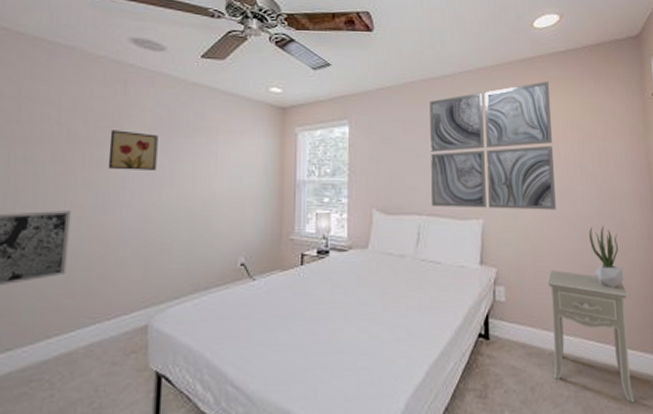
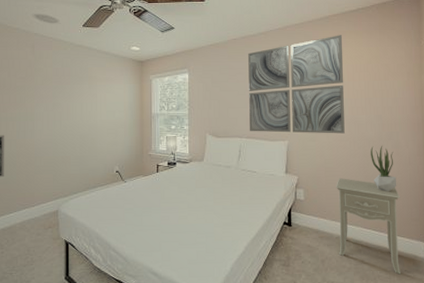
wall art: present [107,130,158,170] -> none [25,80,57,108]

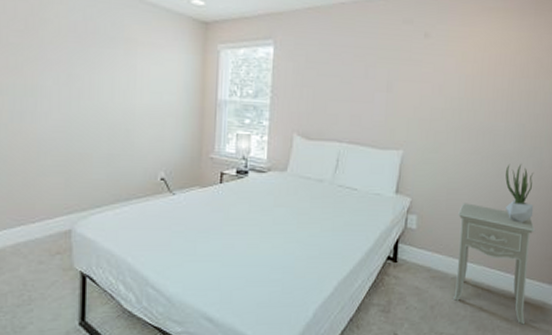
wall art: present [248,35,345,134] -> none [353,11,488,145]

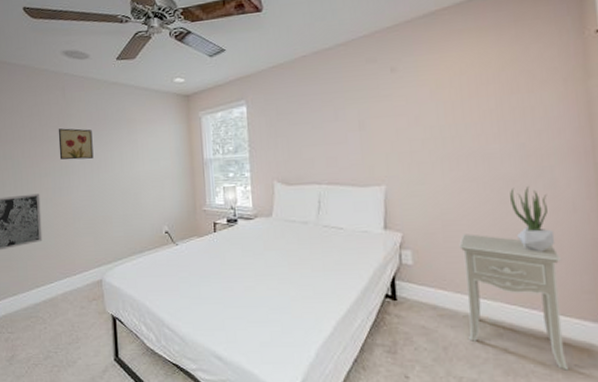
wall art: none [23,35,75,80] -> present [58,128,94,160]

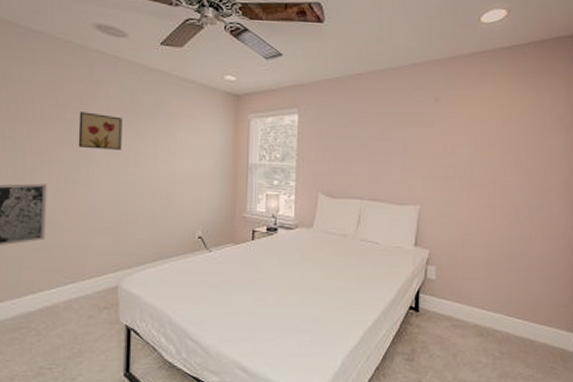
nightstand: present [459,234,568,371] -> none [475,254,549,372]
potted plant: present [510,186,556,252] -> none [518,215,547,272]

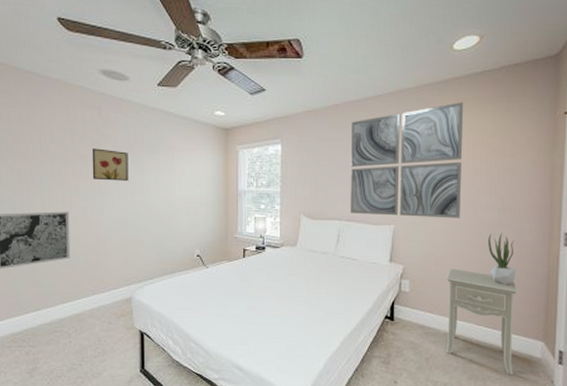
wall art: none [373,76,492,199] -> present [351,102,464,218]
nightstand: none [475,254,549,372] -> present [446,268,518,376]
potted plant: none [518,215,547,272] -> present [488,233,516,285]

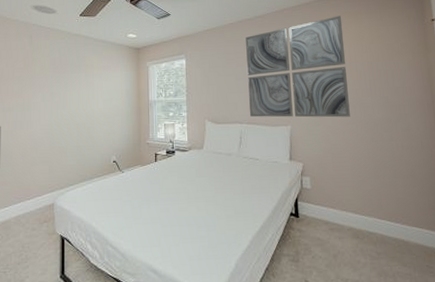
wall art: present [92,148,129,181] -> none [23,70,54,98]
nightstand: present [446,268,518,376] -> none [344,164,422,270]
potted plant: present [488,233,516,285] -> none [379,129,411,179]

